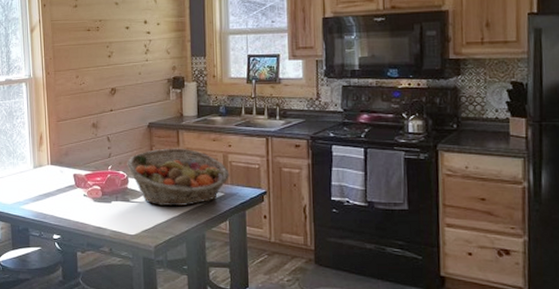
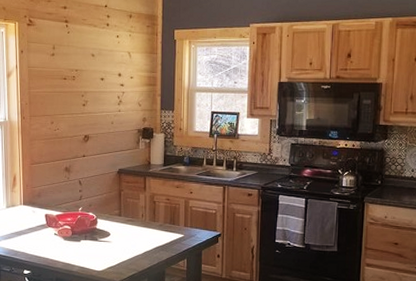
fruit basket: present [127,148,230,207] -> none [97,193,190,246]

